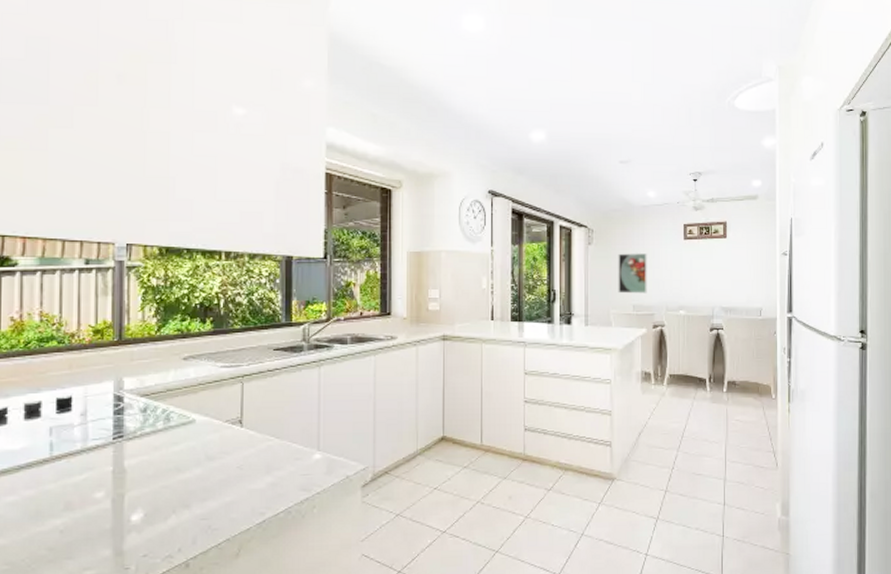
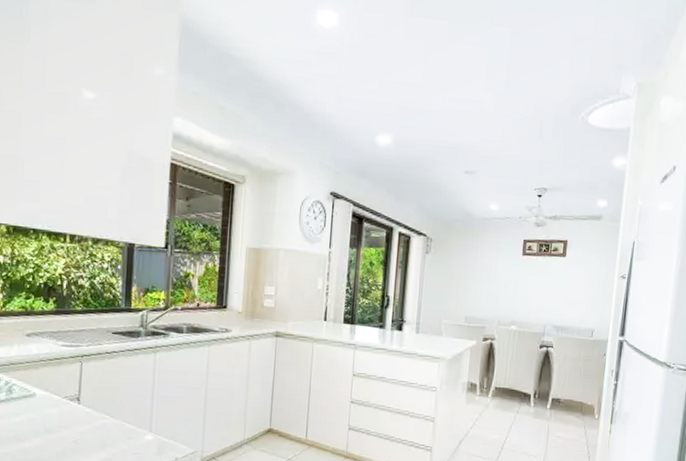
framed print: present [618,253,647,294] -> none [451,264,484,306]

